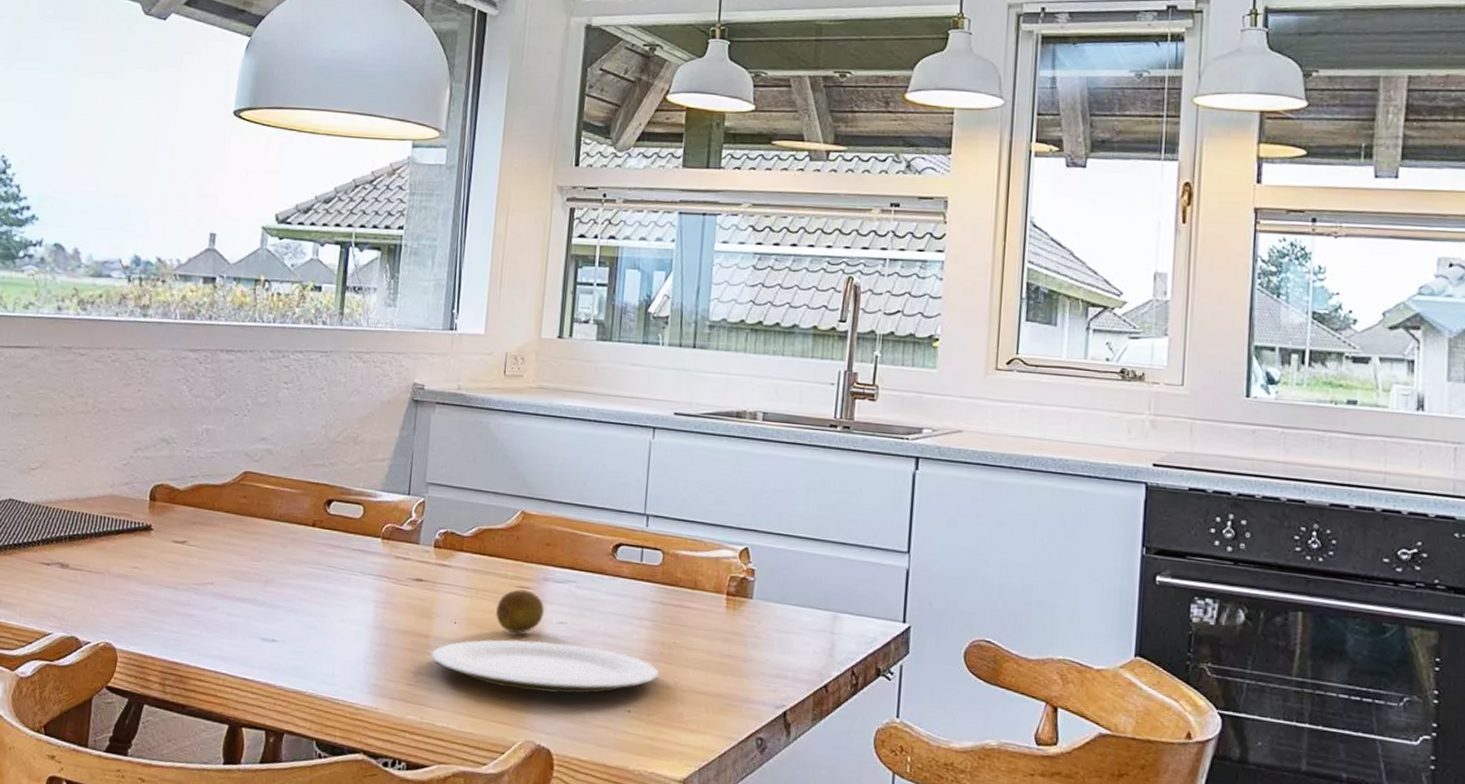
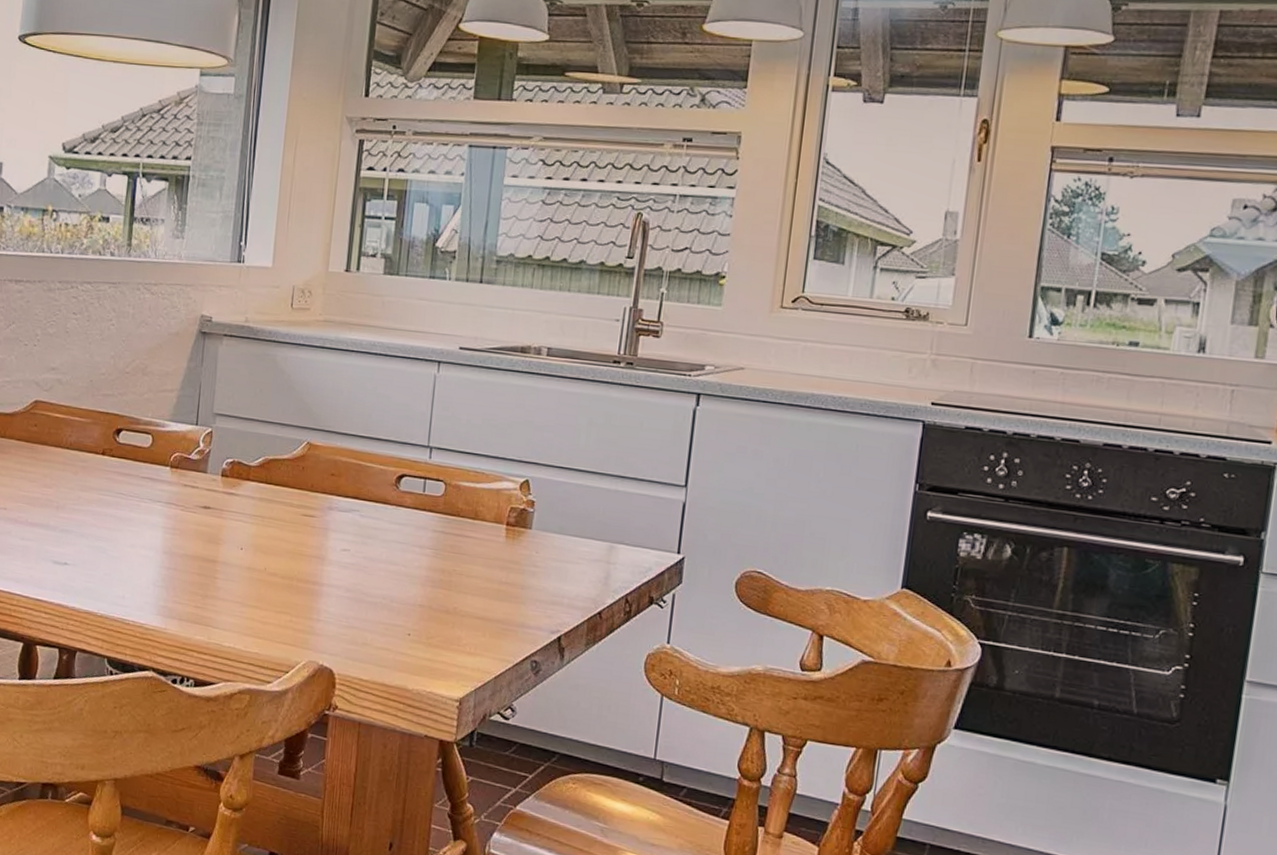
plate: present [430,640,659,694] -> none [218,565,438,618]
fruit: present [496,589,545,634] -> none [281,517,329,560]

